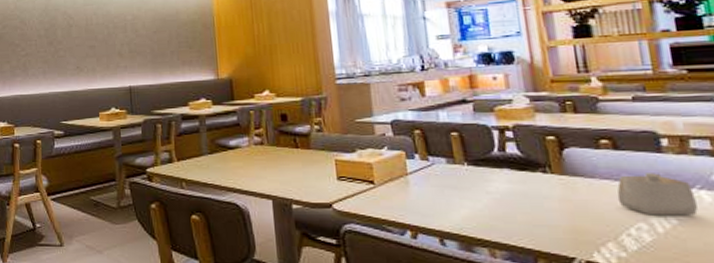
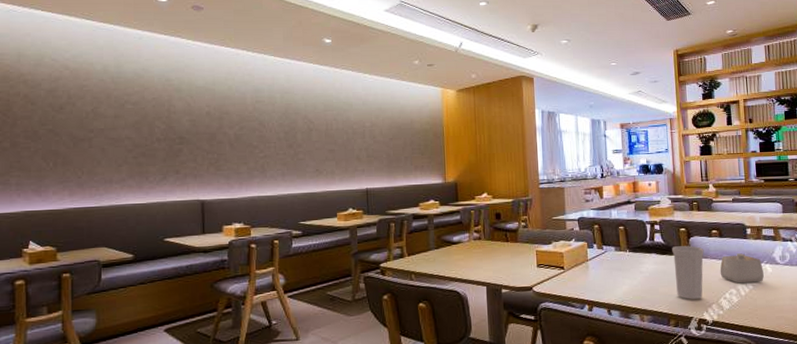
cup: none [534,160,590,233] -> present [672,245,704,299]

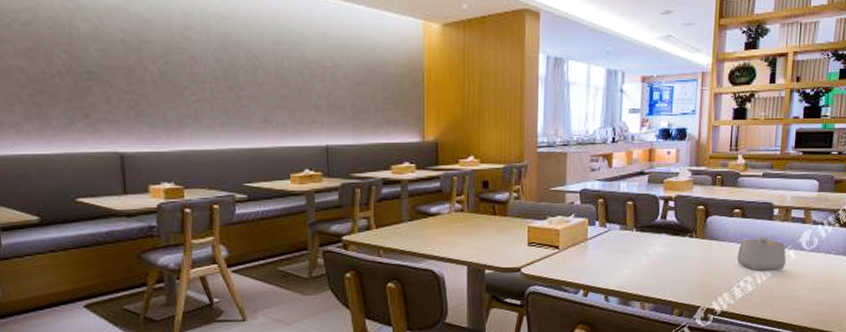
cup: present [672,245,704,299] -> none [685,226,722,287]

